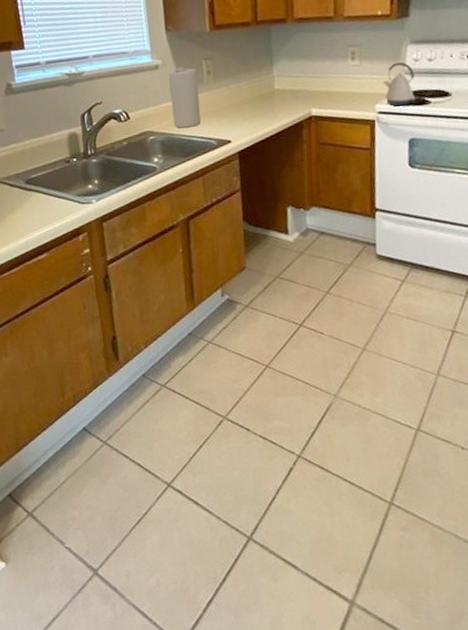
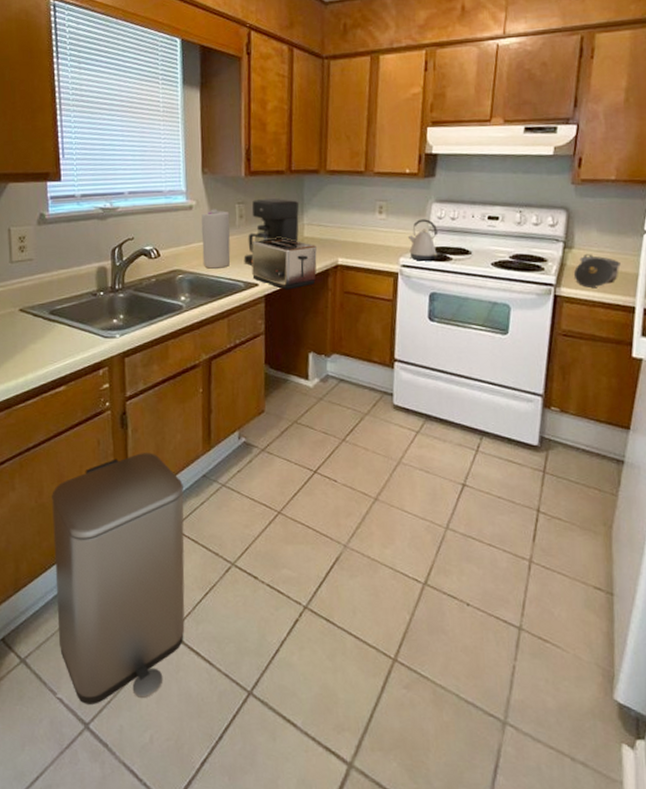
pedal bin: none [43,314,182,552] -> present [52,453,185,704]
coffee maker: none [214,51,270,122] -> present [244,198,299,265]
toaster: none [222,91,290,145] -> present [251,237,317,290]

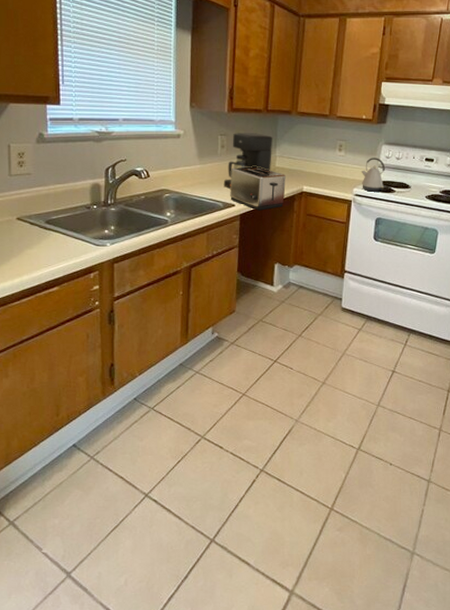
pedal bin: present [52,453,185,704] -> none [43,345,162,557]
paper towel holder: present [201,208,231,269] -> none [187,138,213,190]

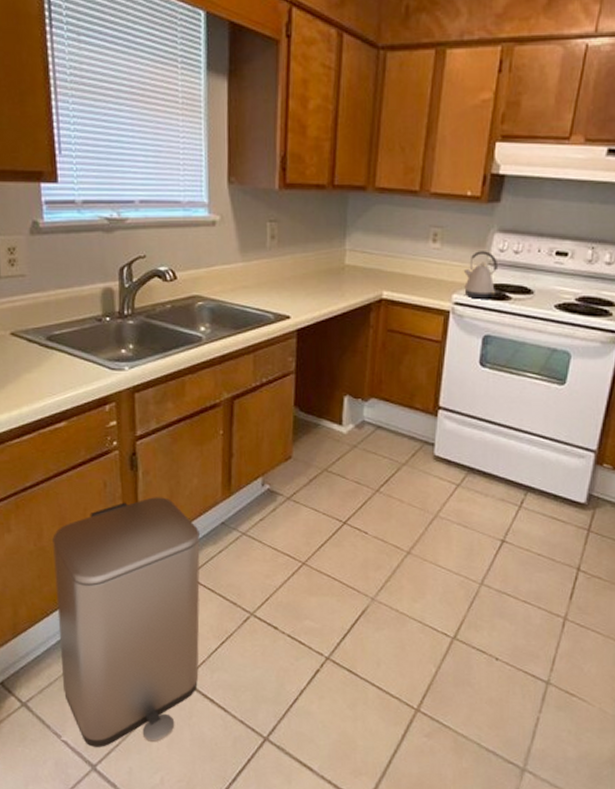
pedal bin: none [43,345,162,557] -> present [52,497,200,747]
coffee maker: present [223,133,272,189] -> none [274,218,340,295]
toaster: present [230,166,286,211] -> none [283,264,359,325]

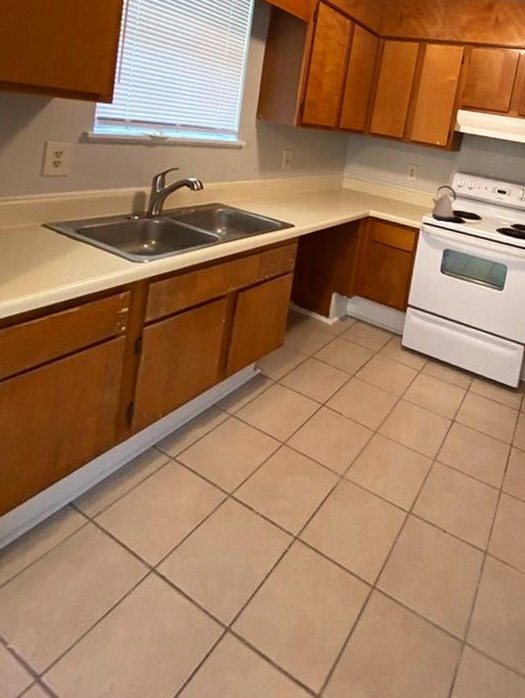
pedal bin: present [52,497,200,747] -> none [21,380,191,653]

